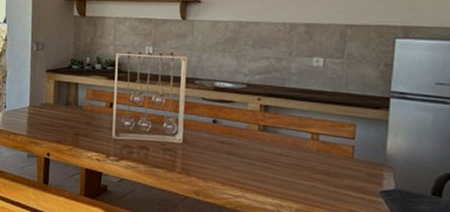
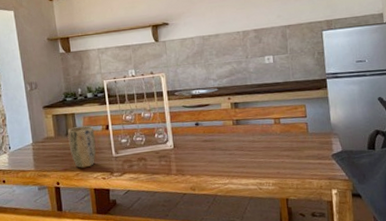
plant pot: none [67,98,97,144] -> present [68,126,96,168]

